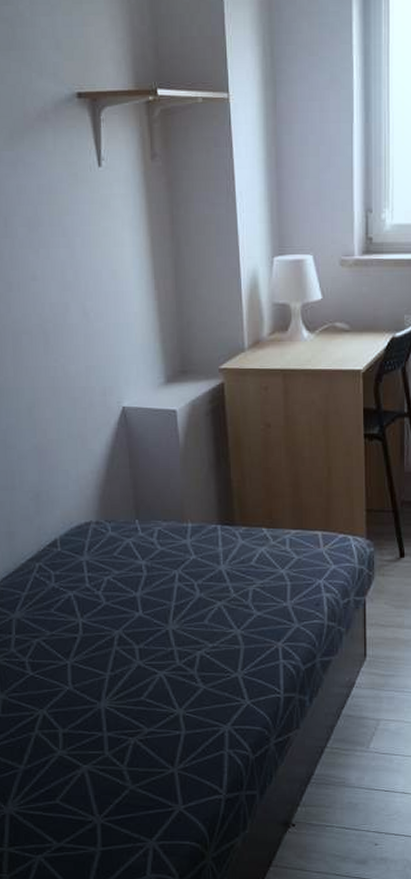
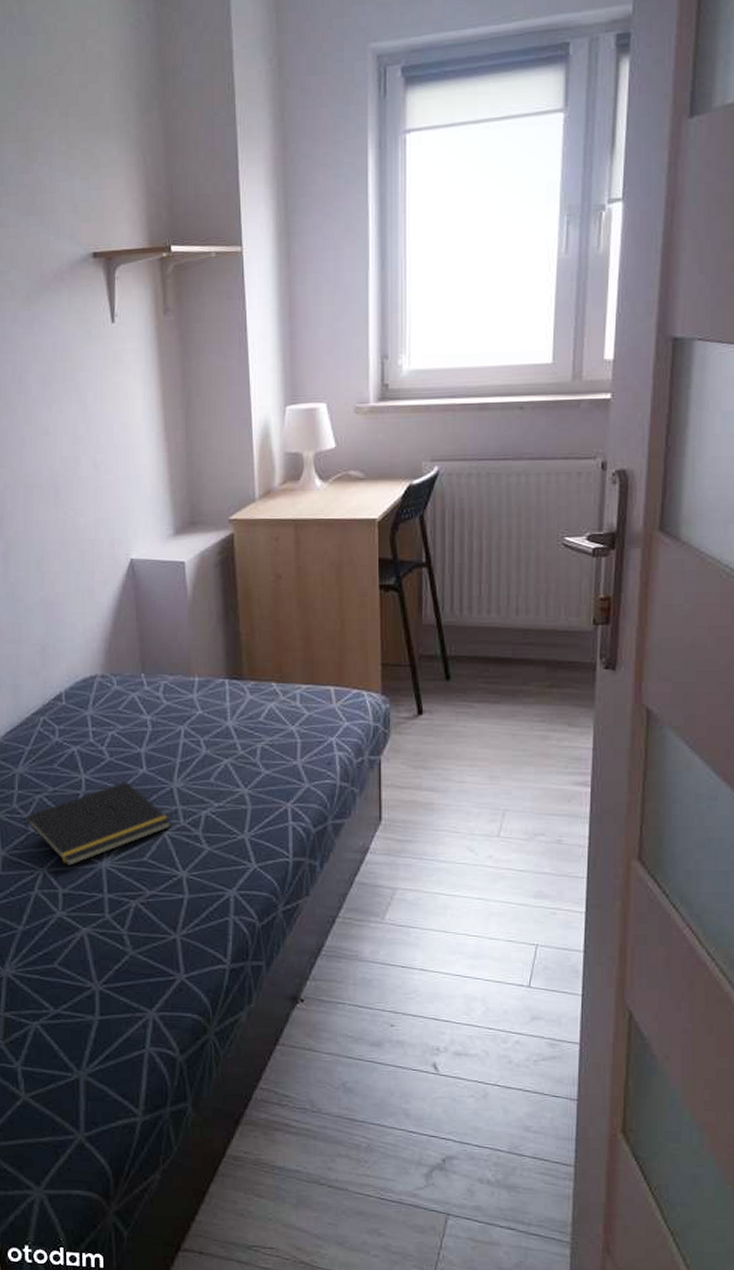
notepad: none [24,624,168,708] -> present [26,781,171,867]

